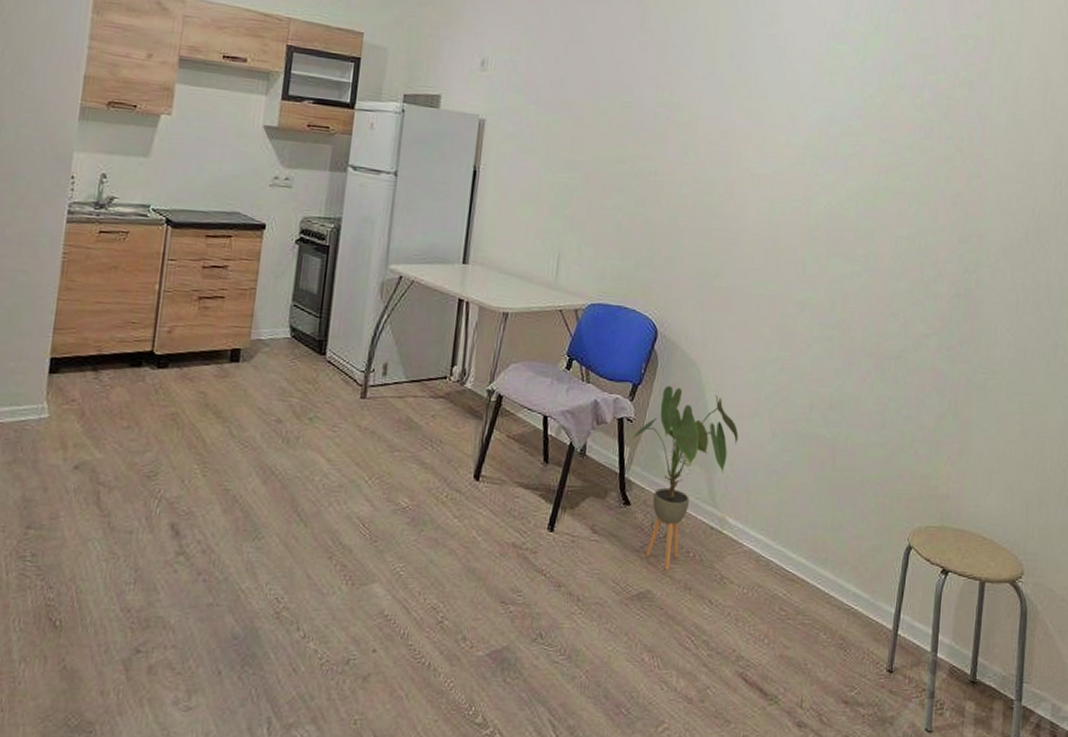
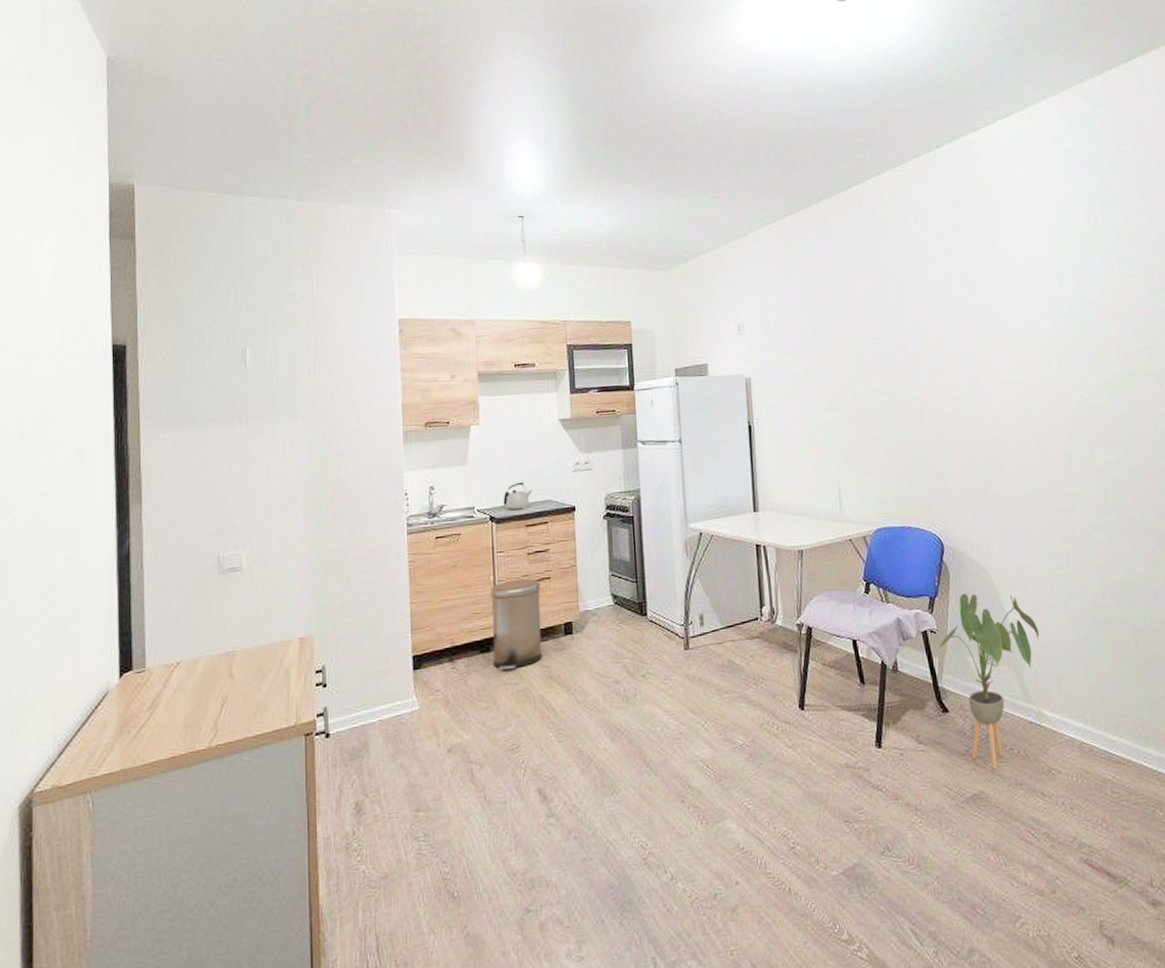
pedal bin: none [143,293,212,390] -> present [491,579,542,670]
kettle: none [184,186,220,218] -> present [503,481,532,510]

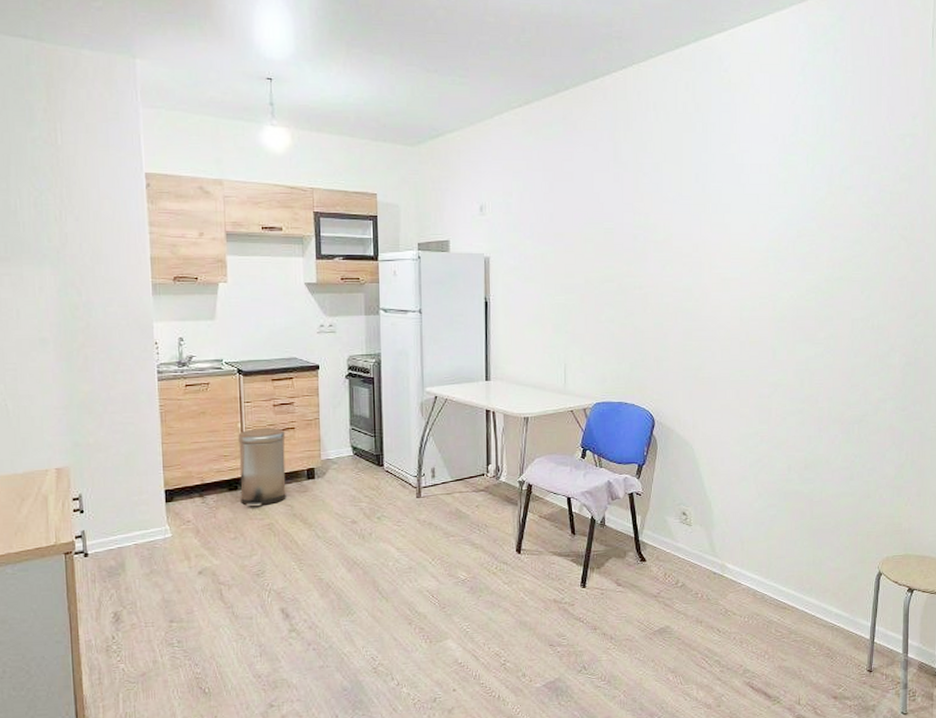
kettle: present [503,481,532,510] -> none [250,339,278,365]
house plant: present [936,594,1040,770] -> none [640,463,730,609]

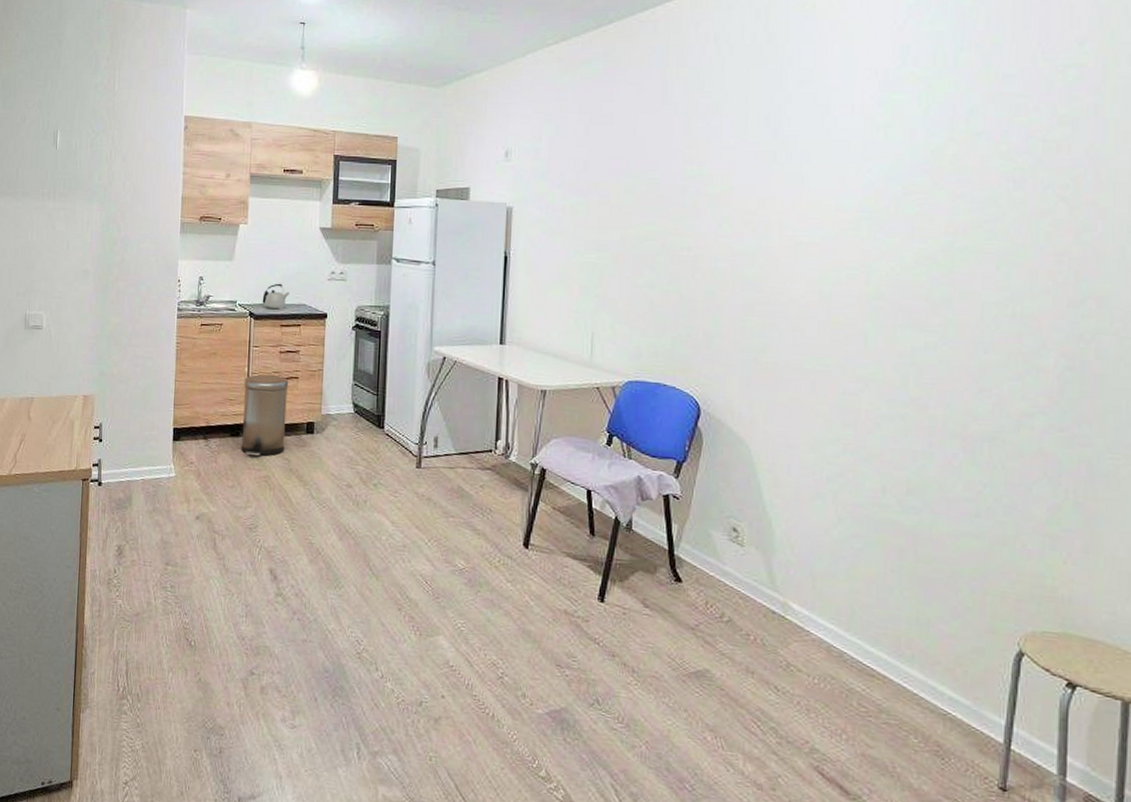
kettle: none [250,339,278,365] -> present [262,283,289,310]

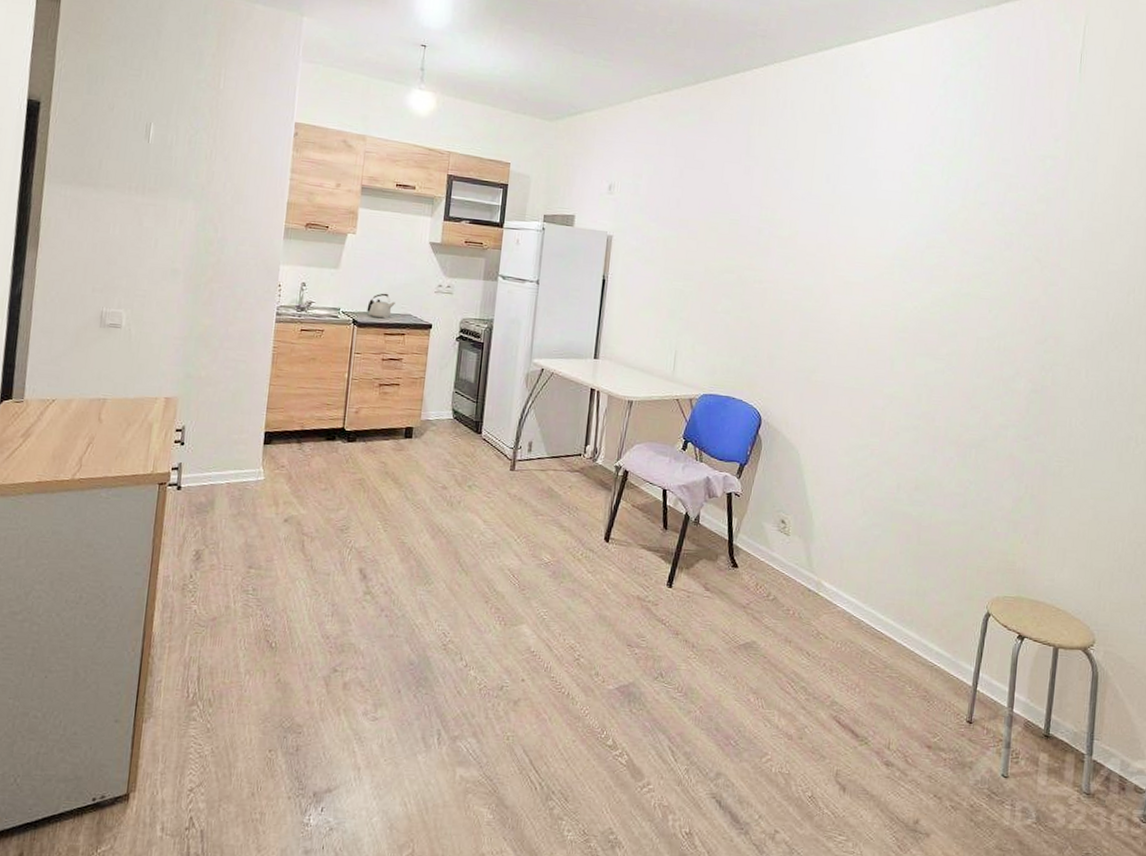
pedal bin: present [241,374,289,457] -> none [336,380,390,460]

